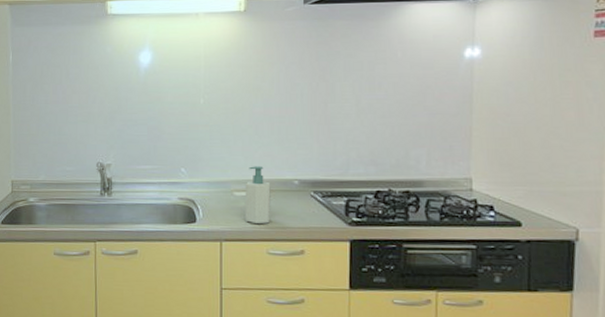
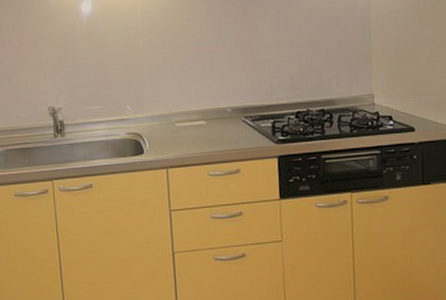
soap bottle: present [245,166,271,225] -> none [184,98,210,151]

